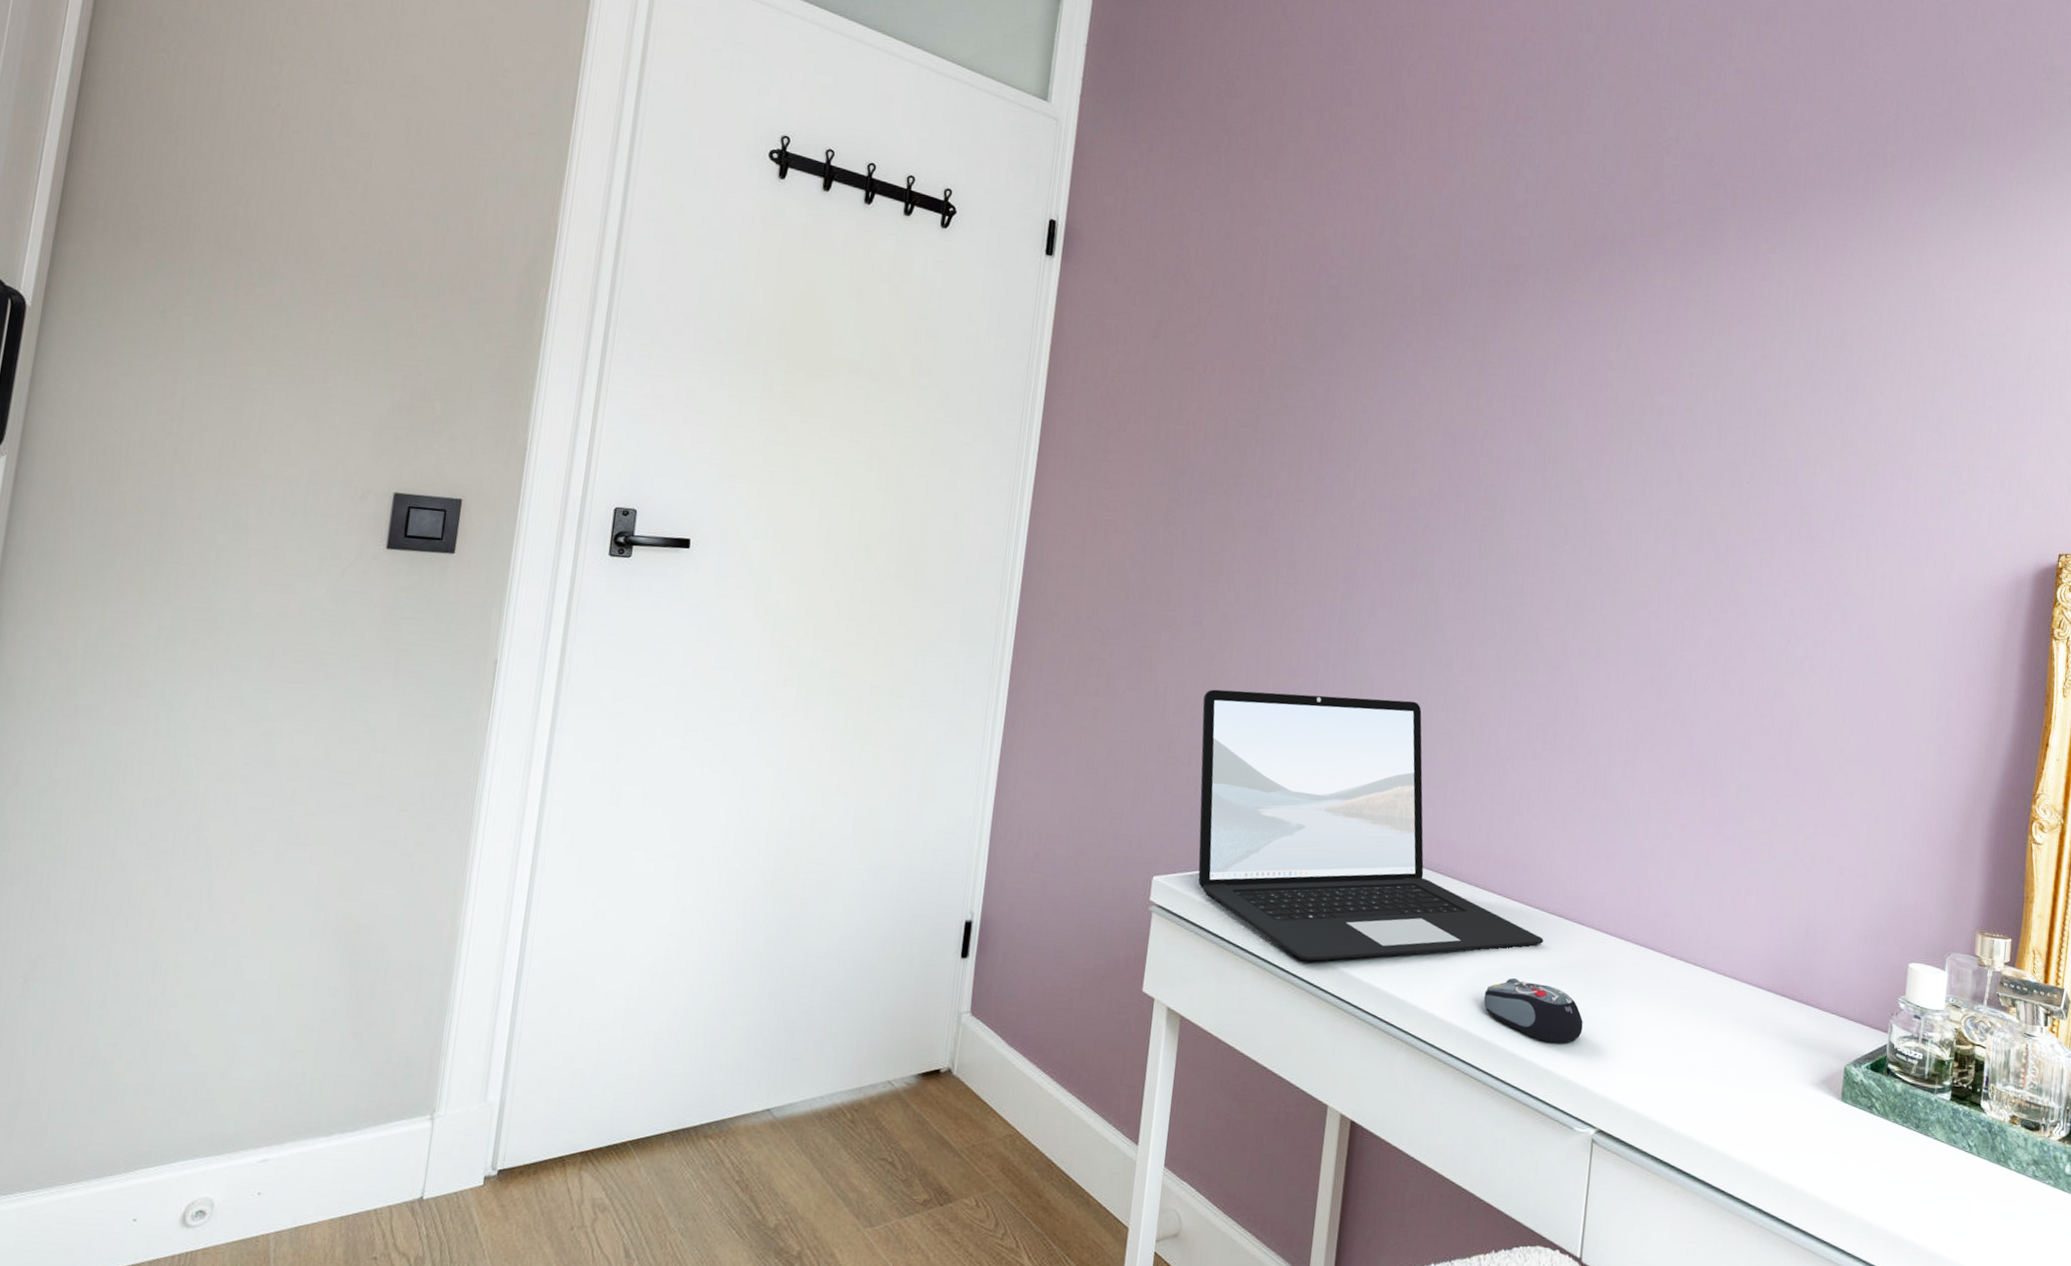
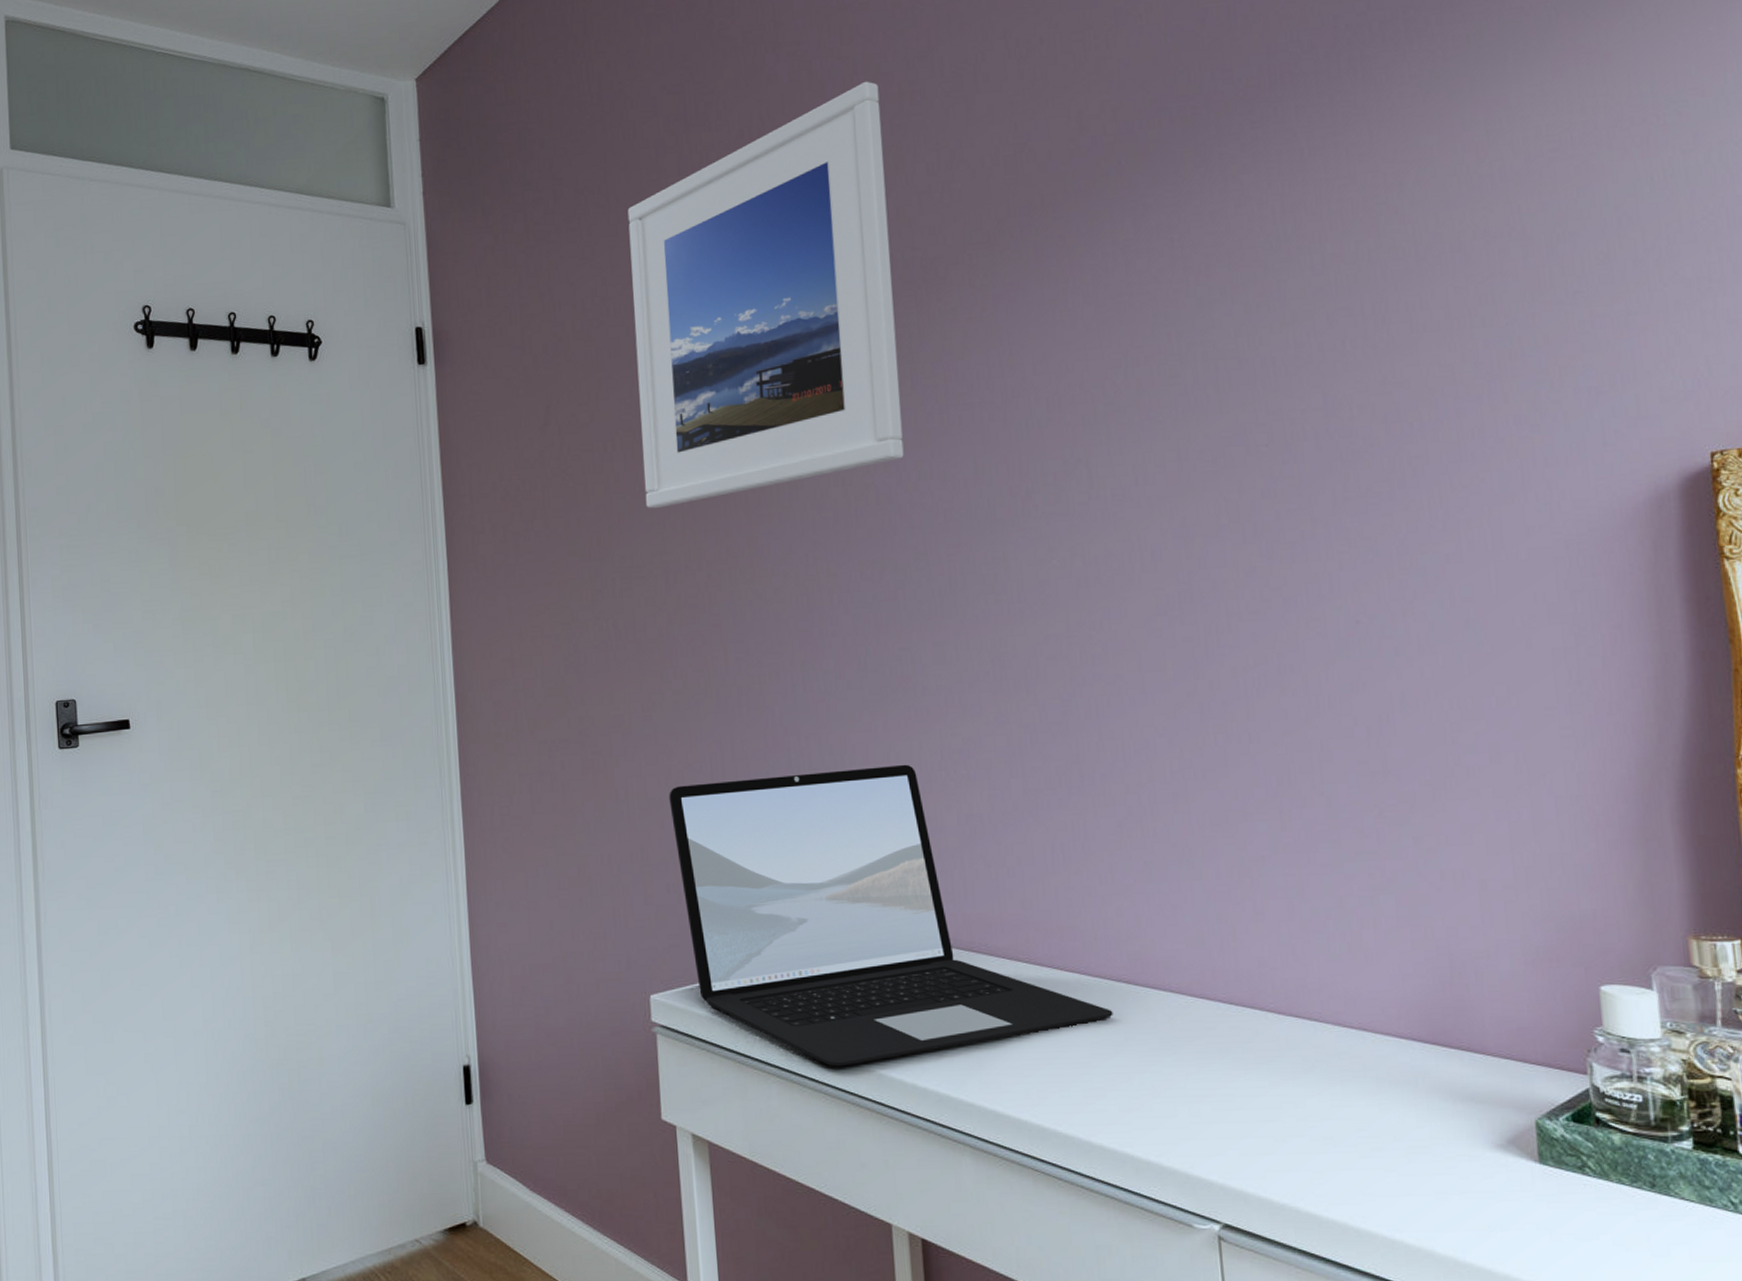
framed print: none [1232,97,1500,435] -> present [627,81,904,509]
computer mouse: present [1483,977,1583,1043] -> none [1052,1059,1182,1129]

